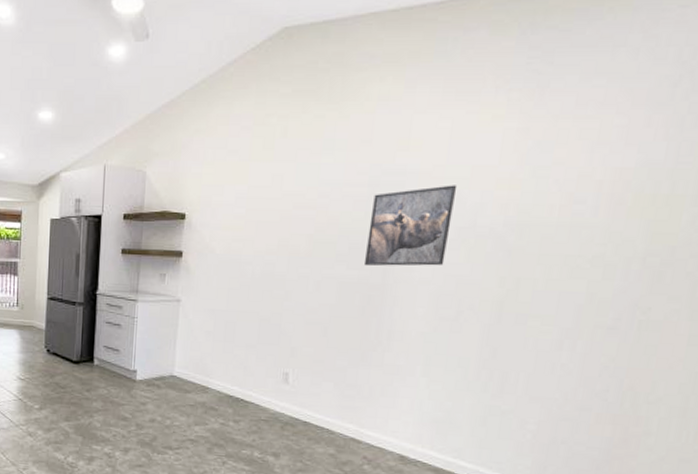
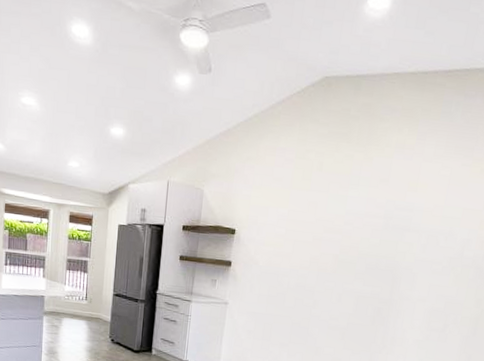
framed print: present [364,185,458,267] -> none [376,222,451,288]

